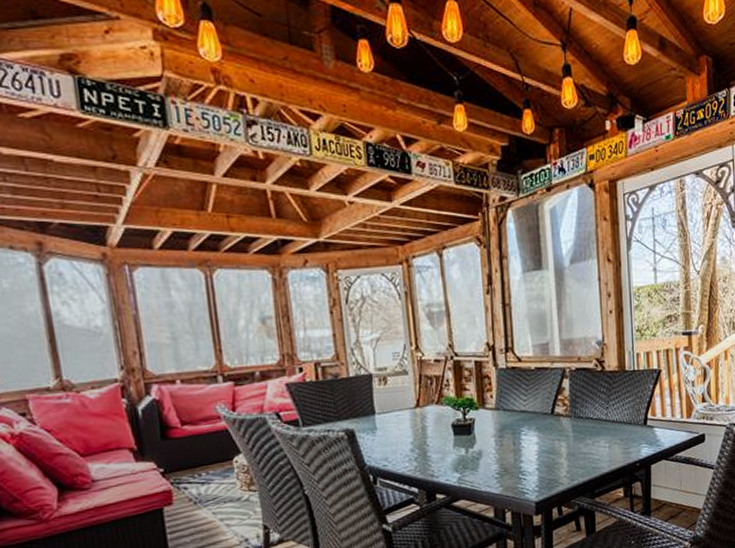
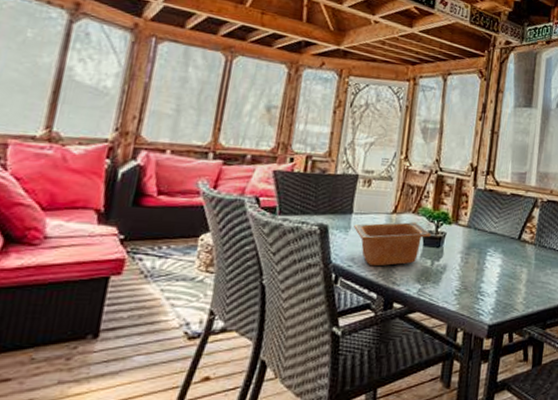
serving bowl: none [380,413,460,463] -> present [354,222,431,267]

